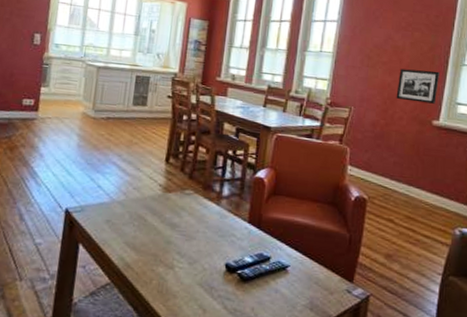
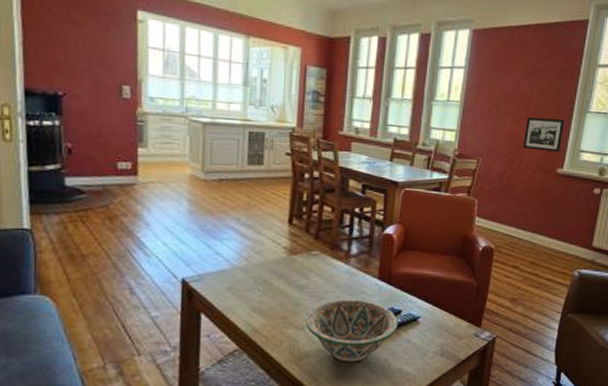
decorative bowl: none [175,240,267,308] -> present [305,299,399,362]

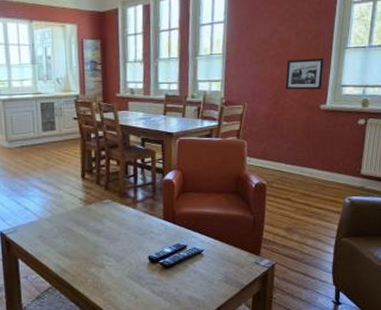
decorative bowl: present [305,299,399,362] -> none [104,238,185,293]

